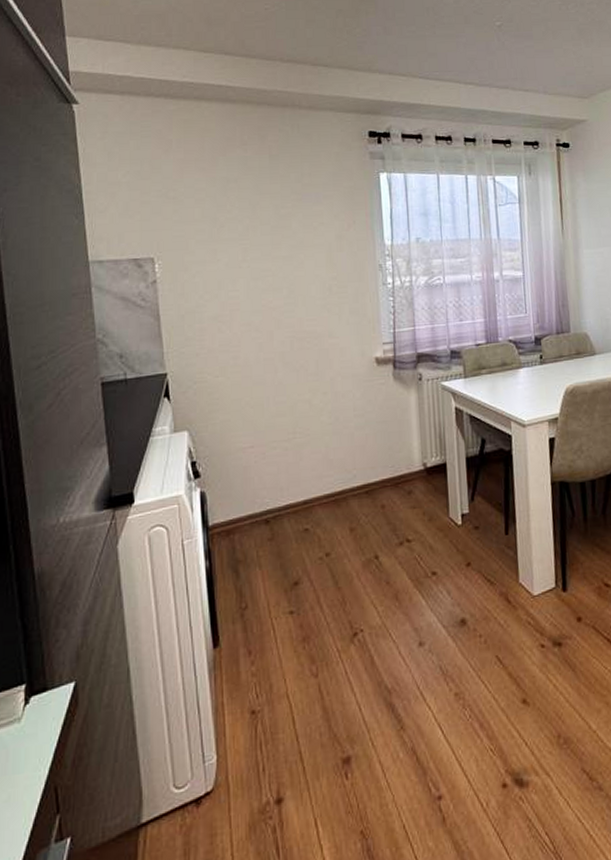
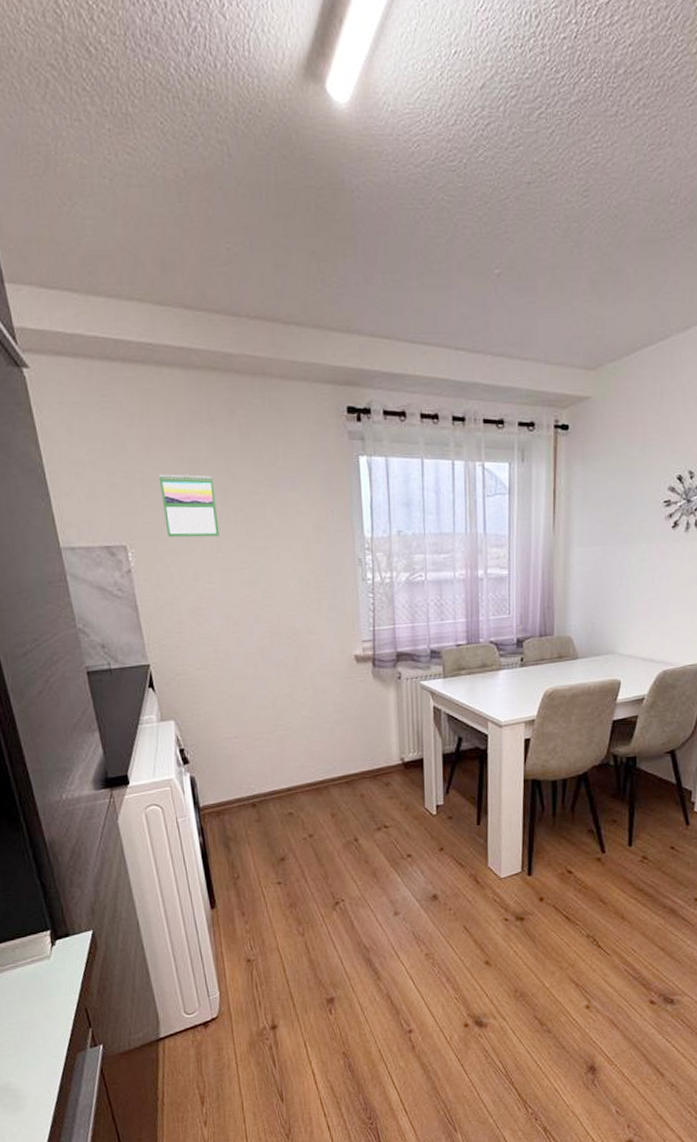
calendar: none [191,192,246,249] -> present [158,474,220,538]

